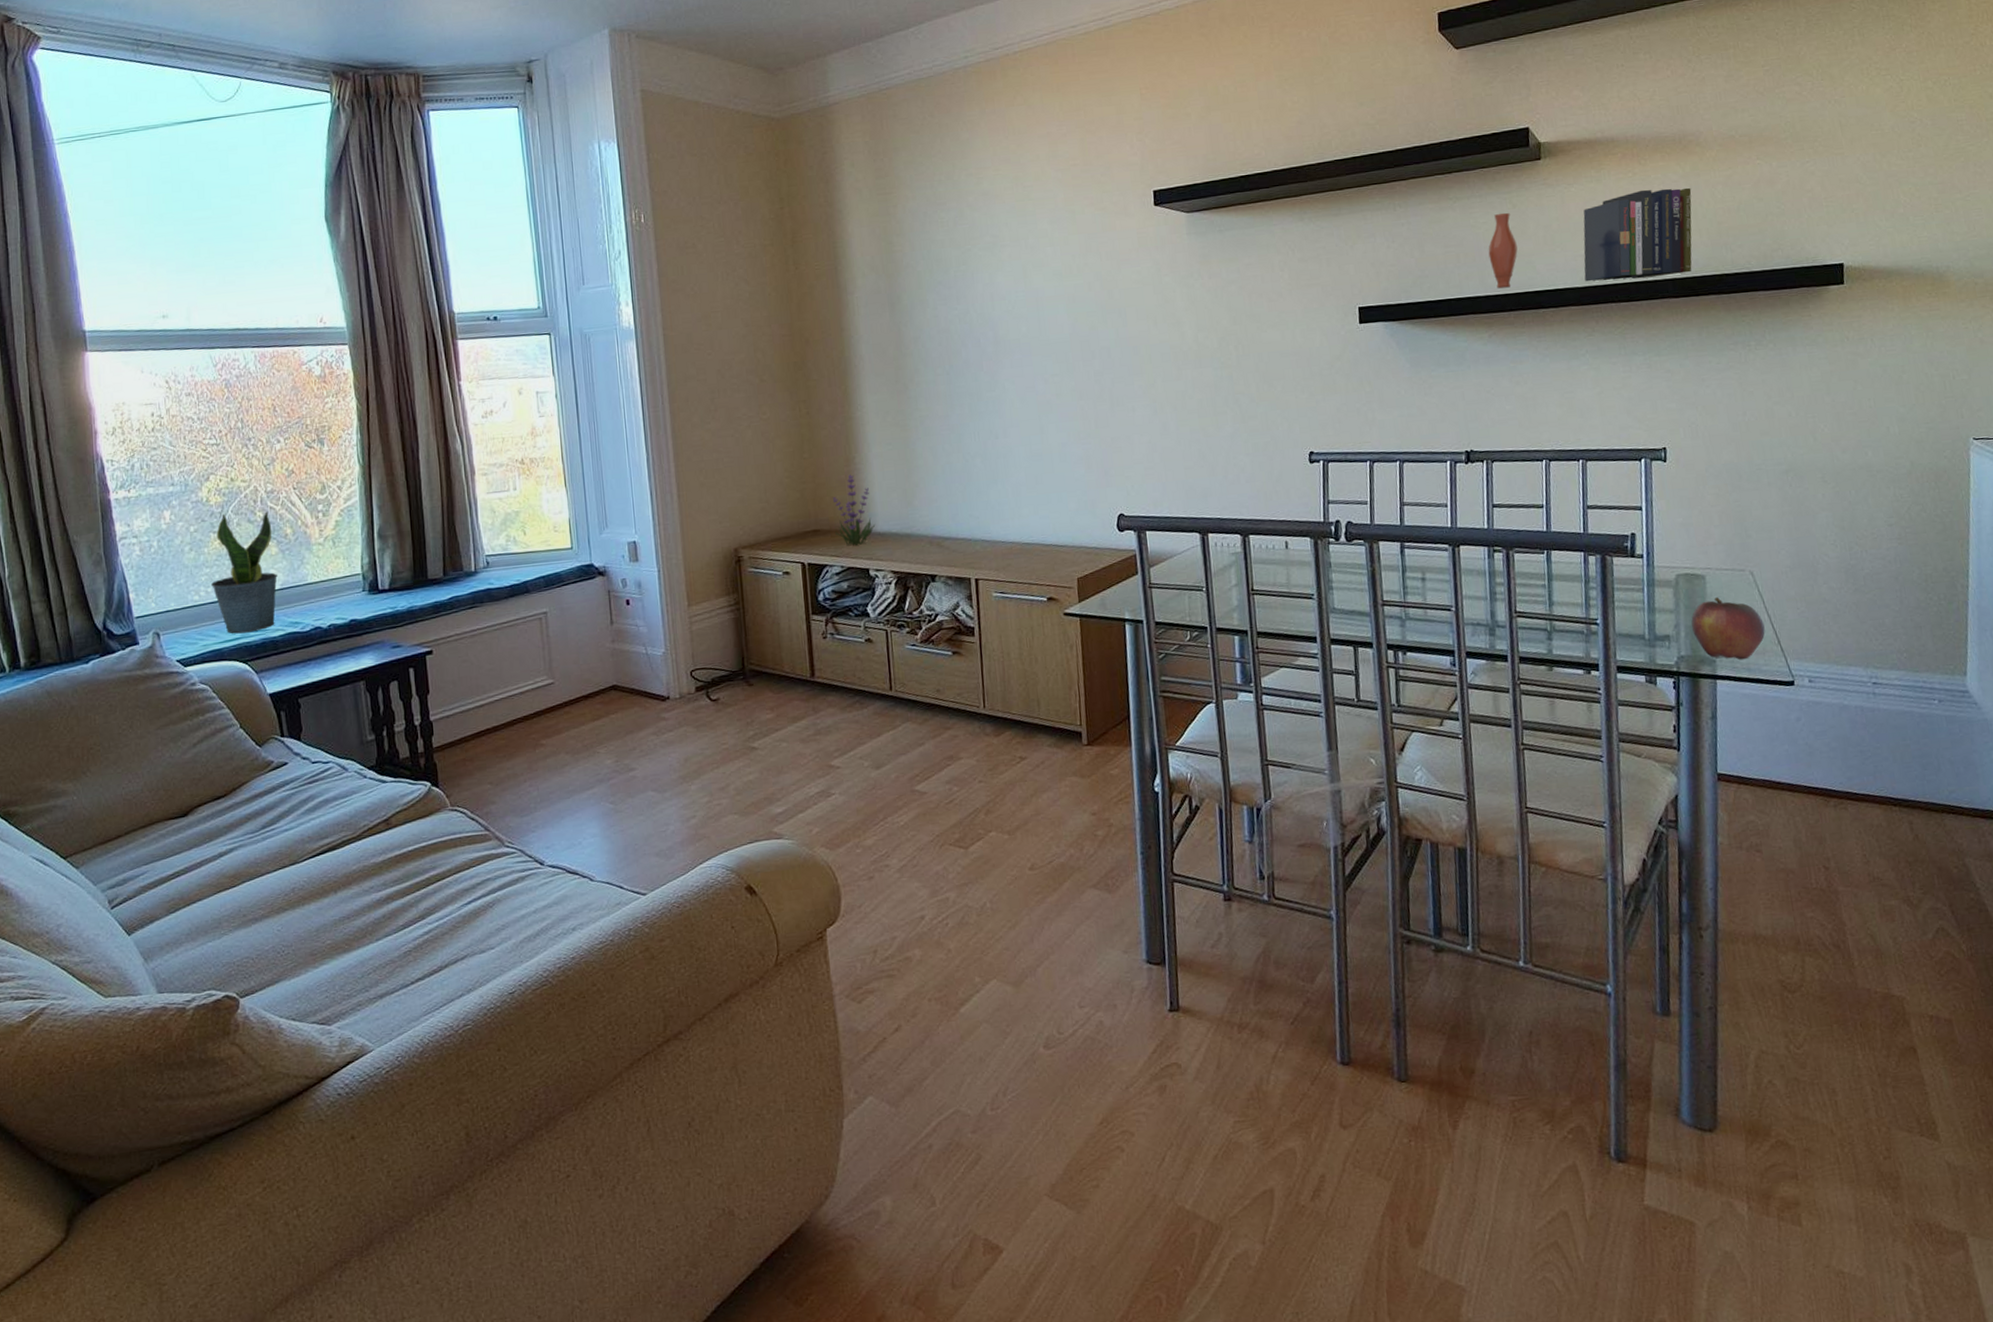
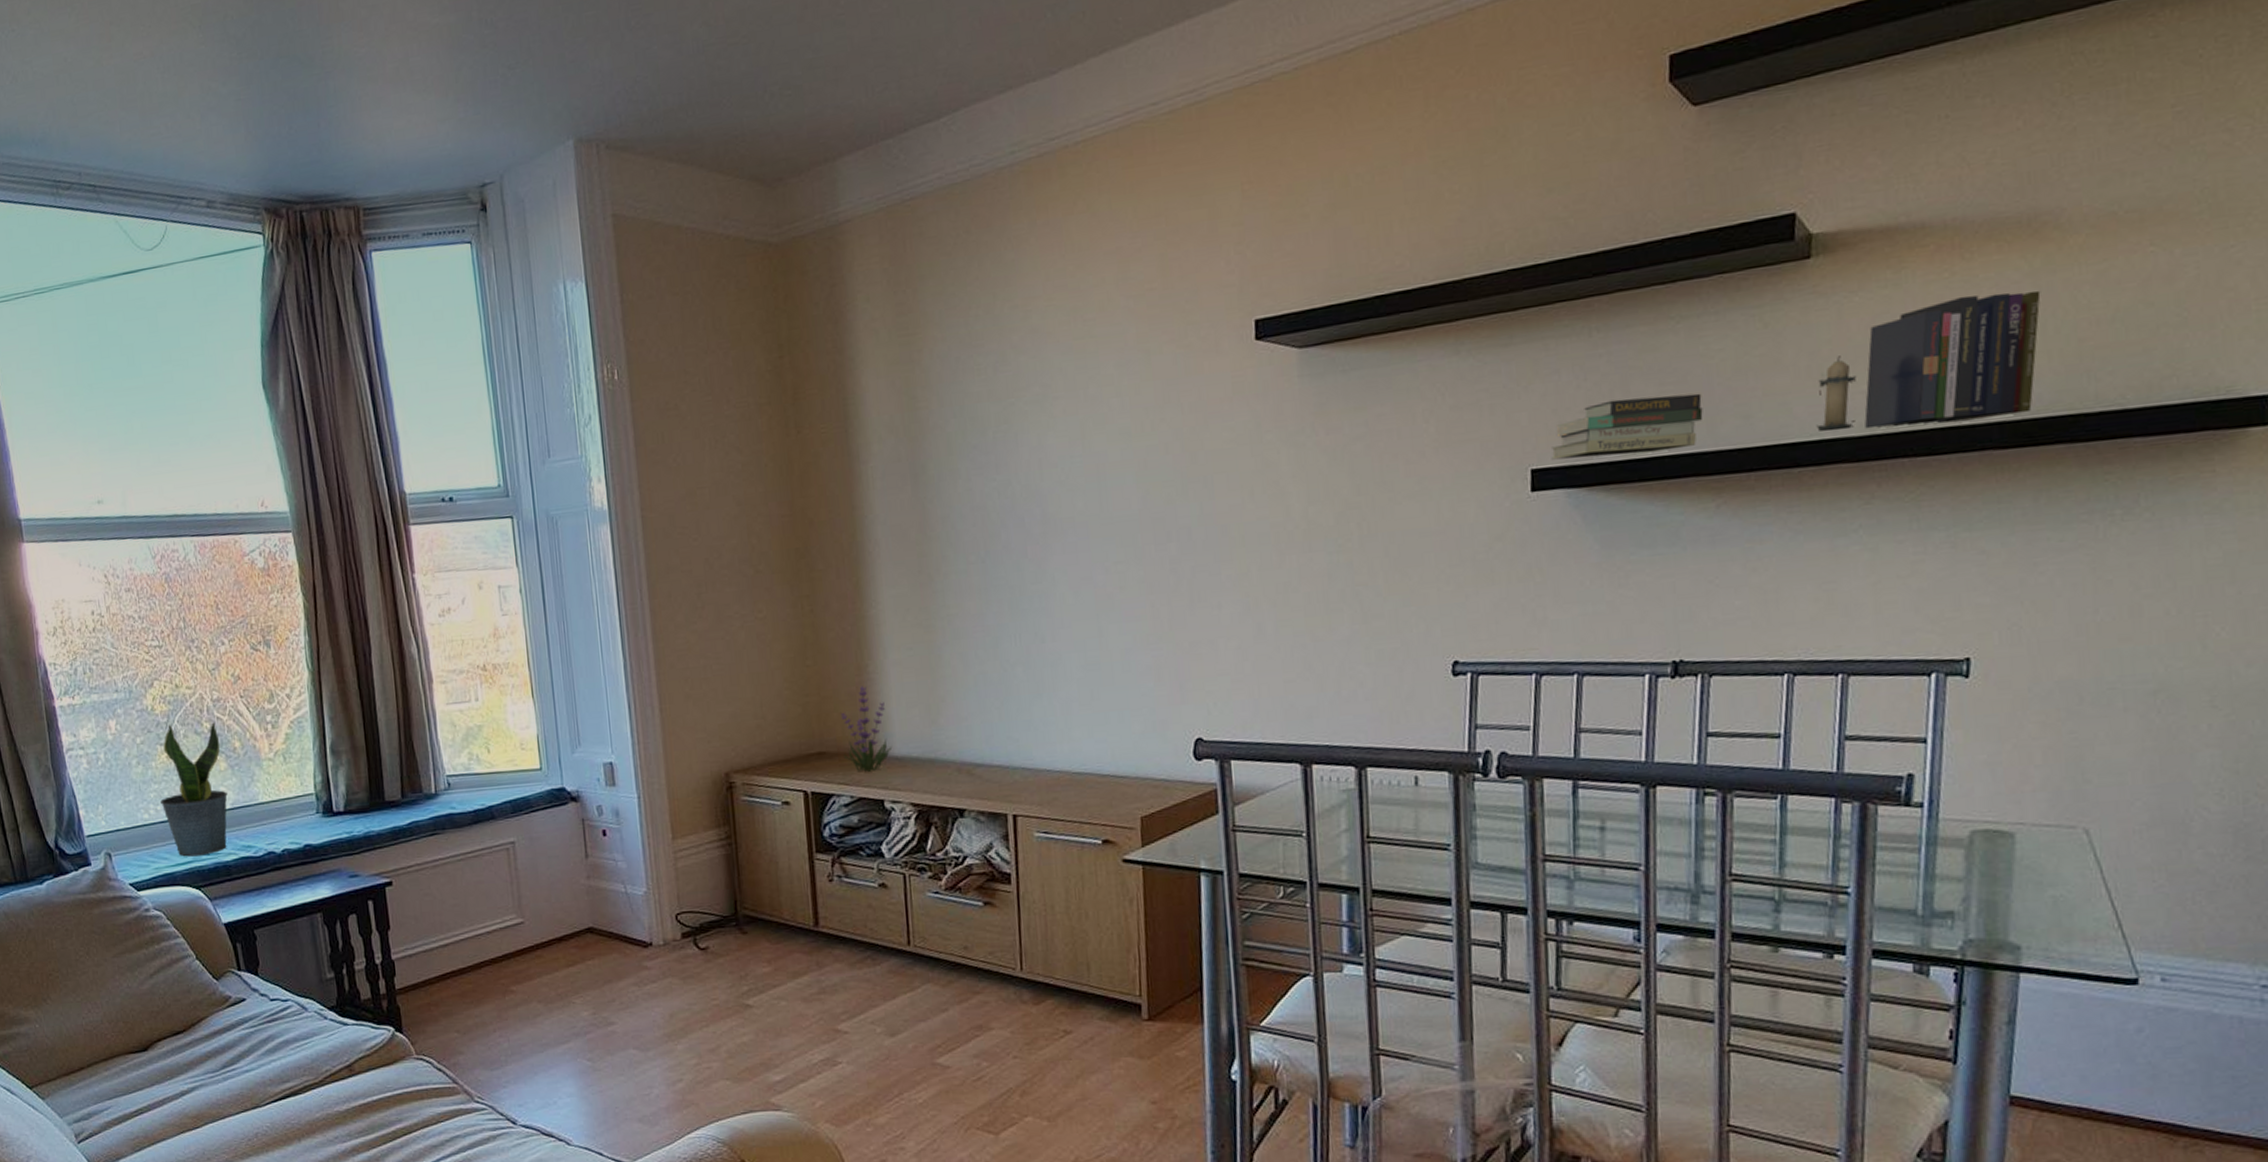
books: none [1372,253,1476,300] -> present [1551,393,1703,460]
vase: present [1488,212,1518,289] -> none [1723,334,1767,441]
candle: none [1552,229,1577,284] -> present [1816,356,1857,432]
fruit: present [1691,597,1766,660] -> none [1987,863,2100,948]

